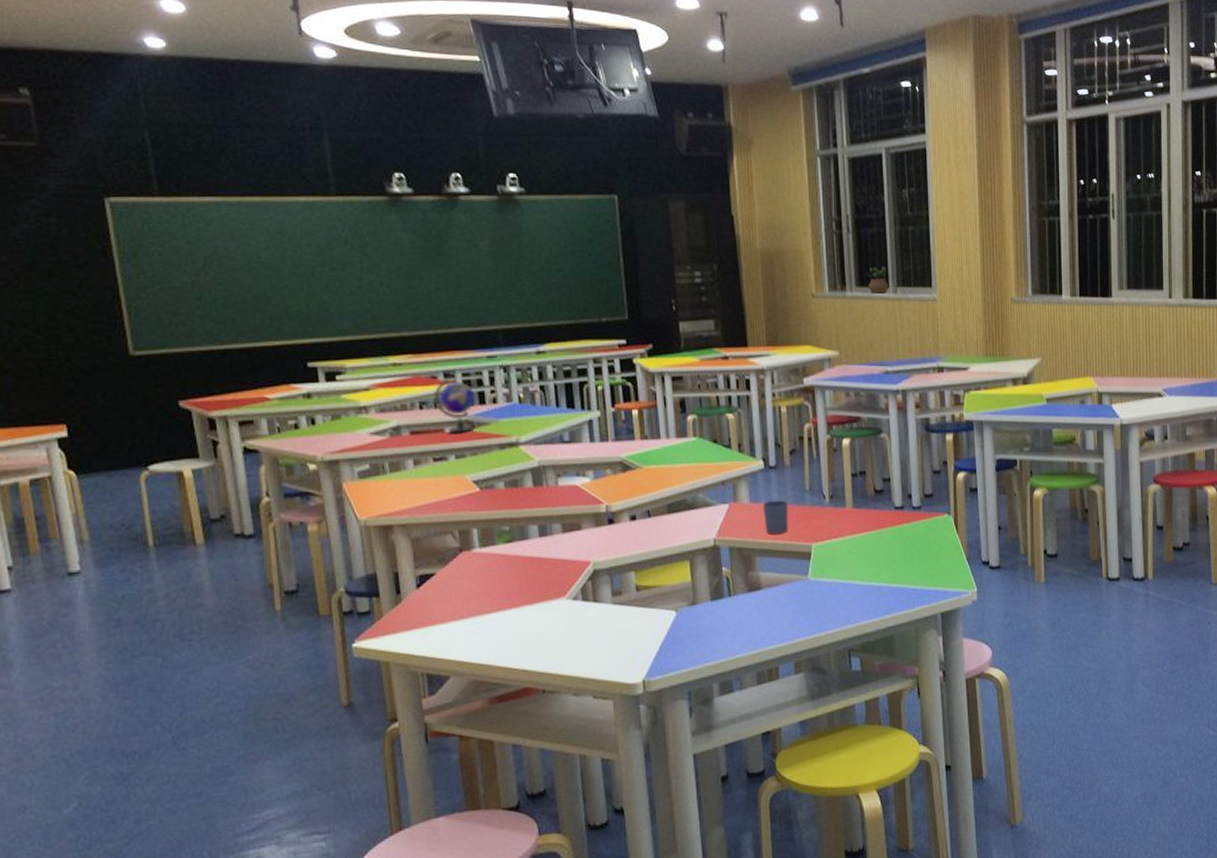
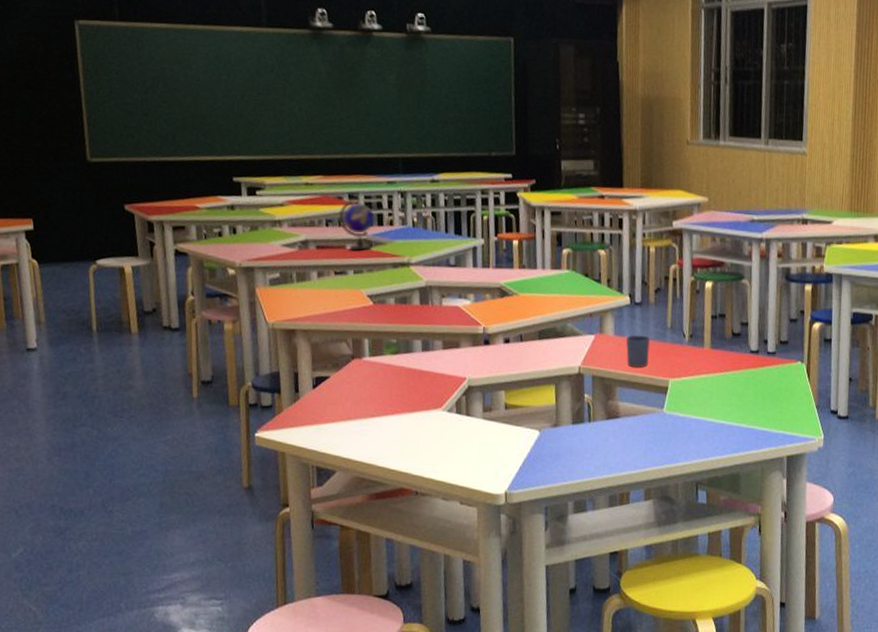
potted plant: present [867,265,889,294] -> none [741,117,761,145]

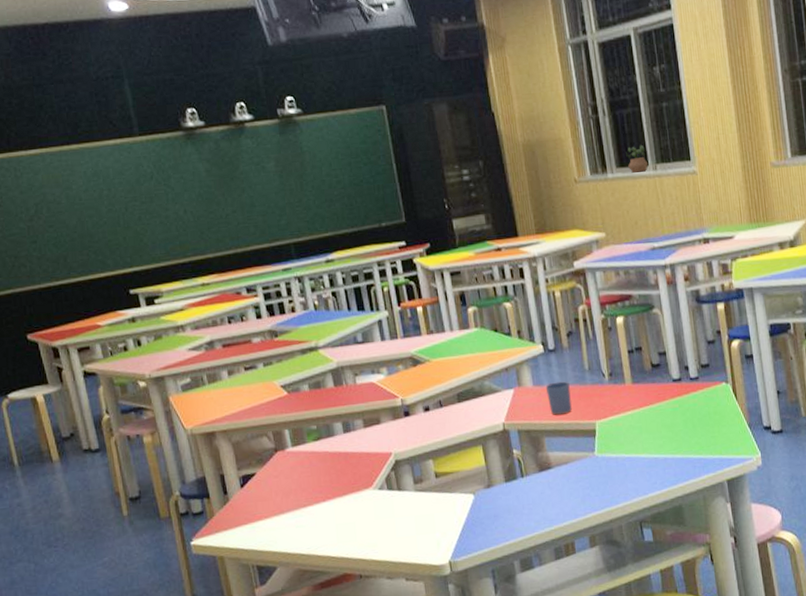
globe: present [338,200,375,252] -> none [240,293,277,344]
potted plant: none [741,117,761,145] -> present [626,144,649,173]

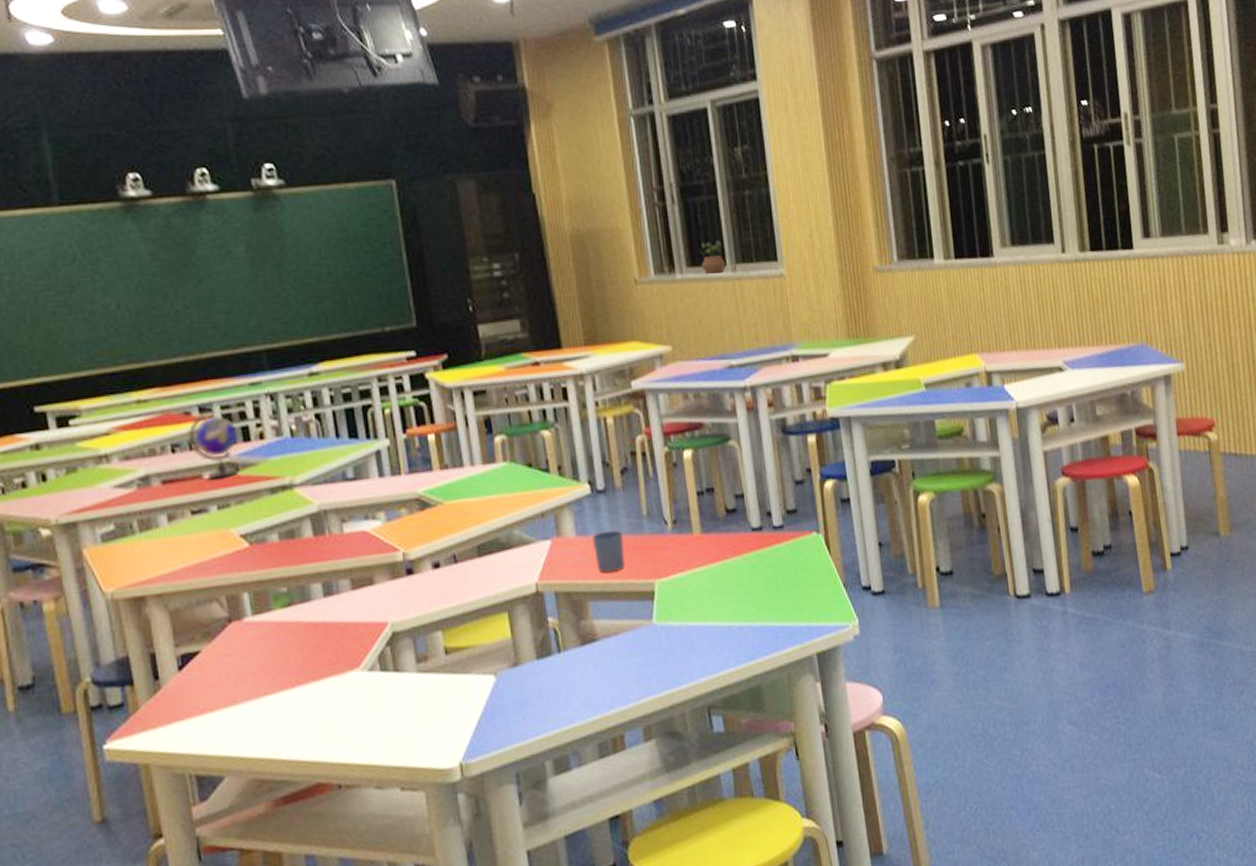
globe: none [240,293,277,344] -> present [188,414,239,481]

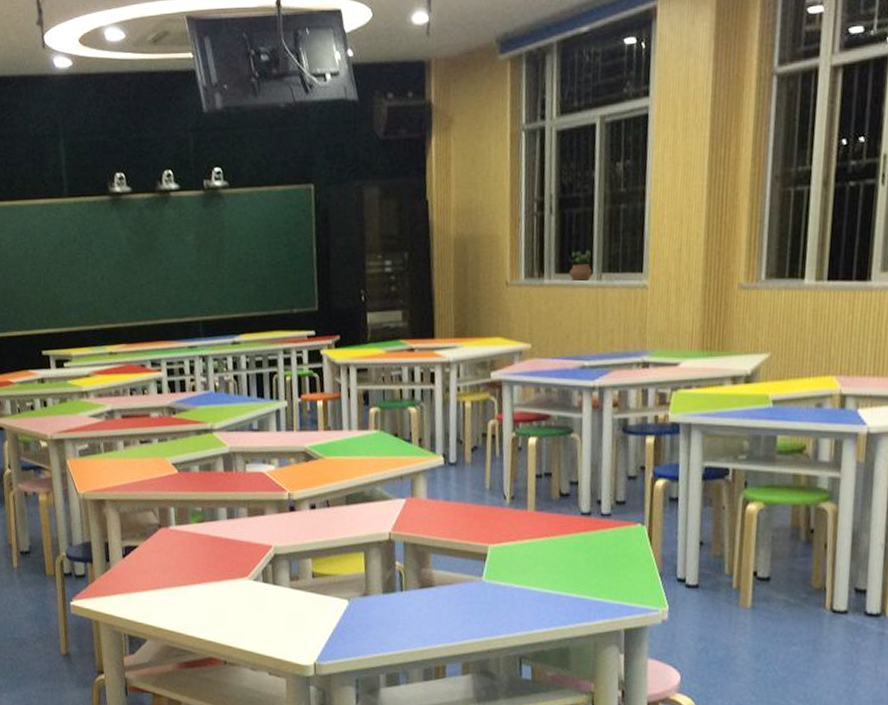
globe: present [188,414,239,481] -> none [142,367,178,419]
mug: present [591,530,625,573] -> none [439,497,466,533]

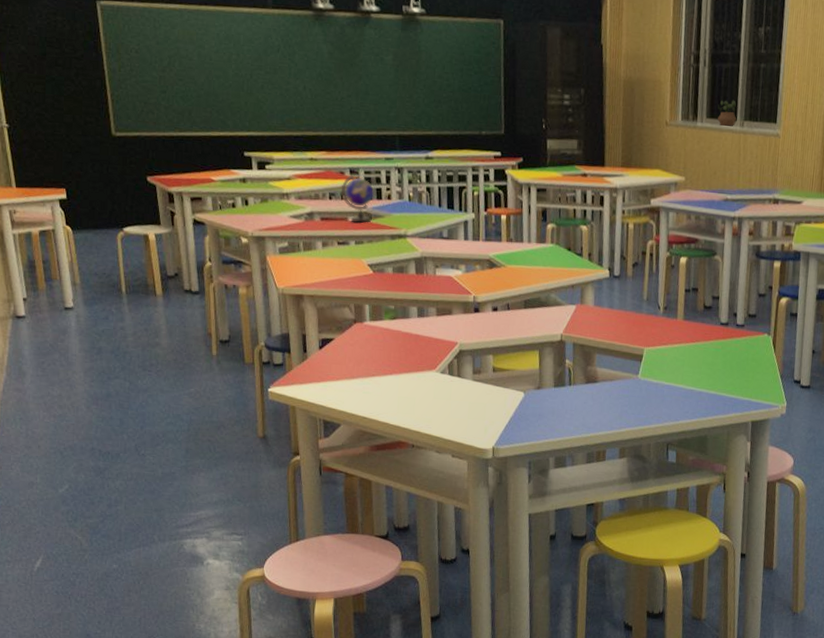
globe: none [142,367,178,419] -> present [340,175,374,223]

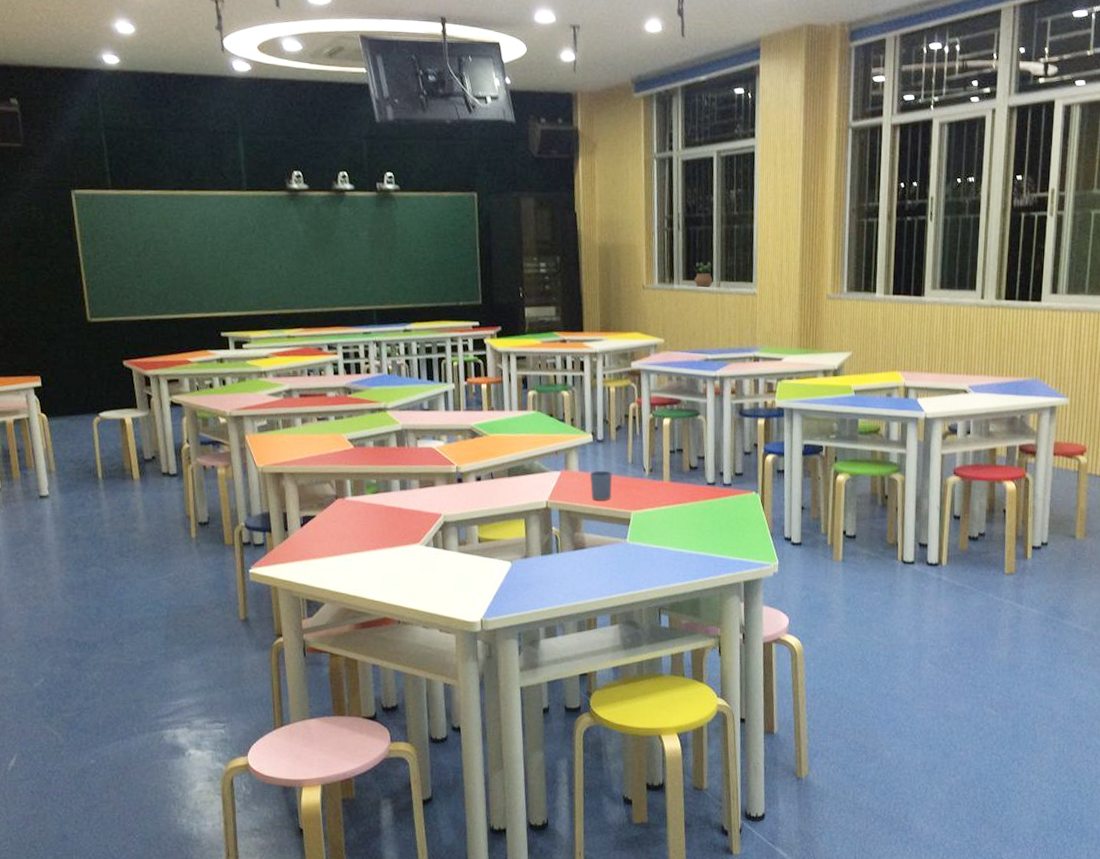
globe: present [340,175,374,223] -> none [319,350,353,399]
mug: none [604,306,627,336] -> present [589,470,612,501]

